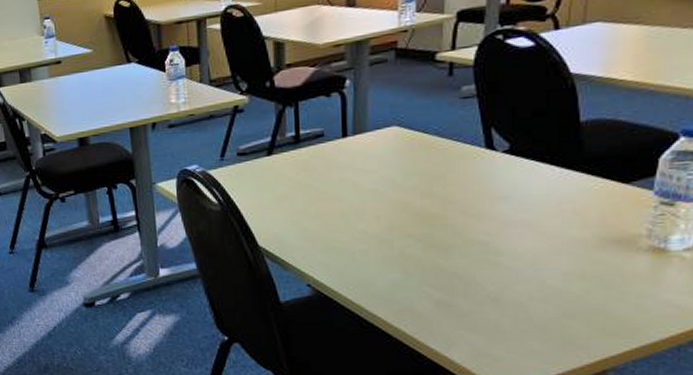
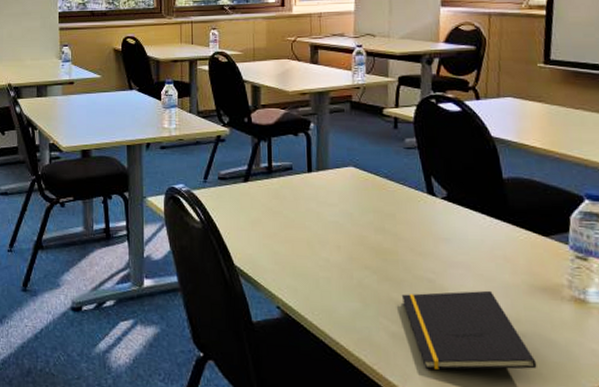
notepad: none [449,248,600,333] -> present [401,290,537,370]

